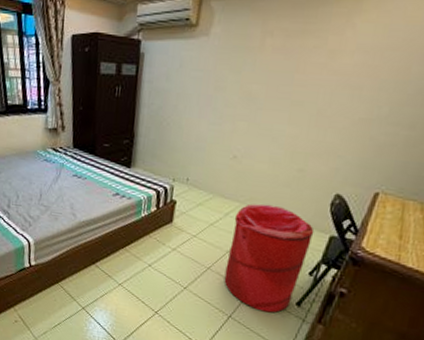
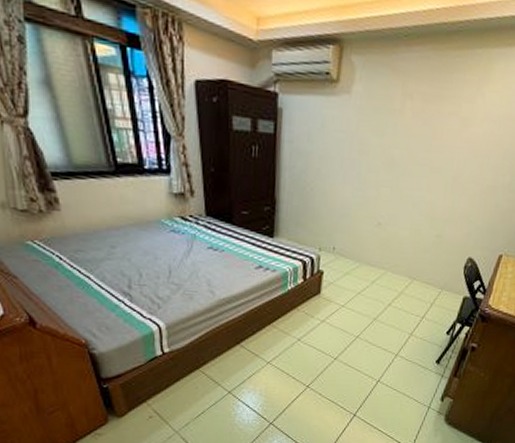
laundry hamper: present [224,204,315,313] -> none [372,270,451,373]

